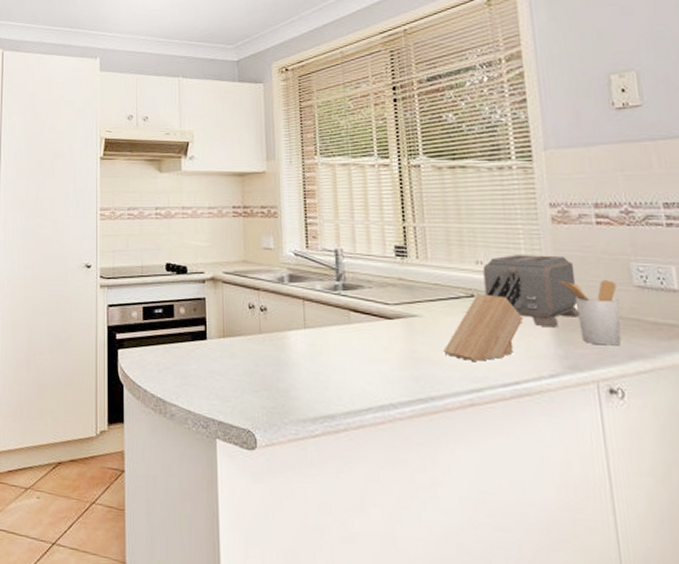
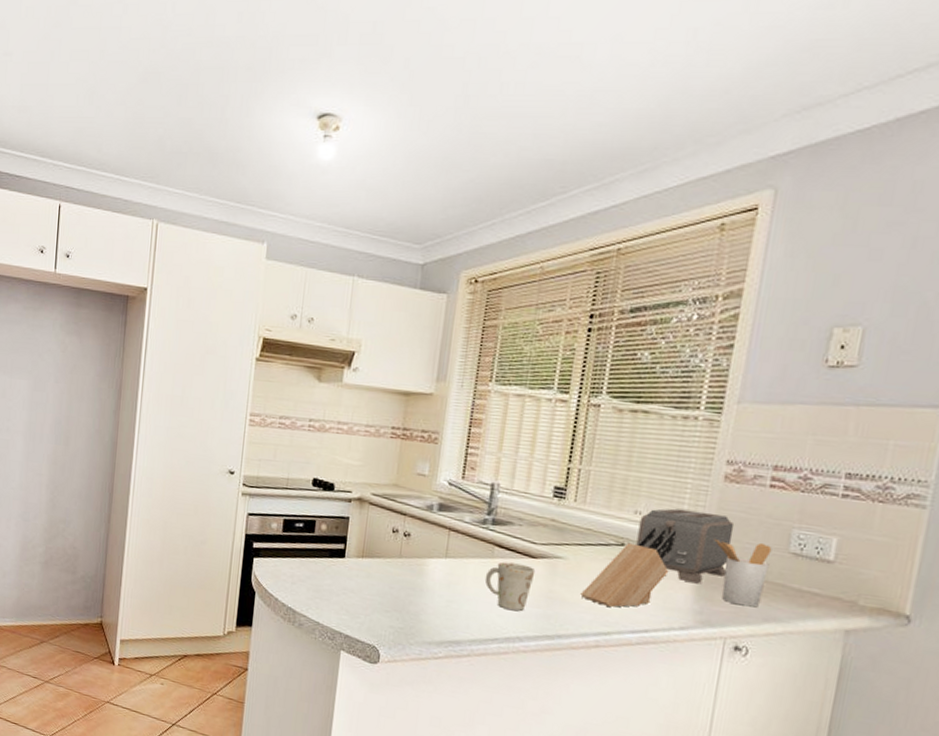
mug: none [346,326,395,375] -> present [484,561,536,611]

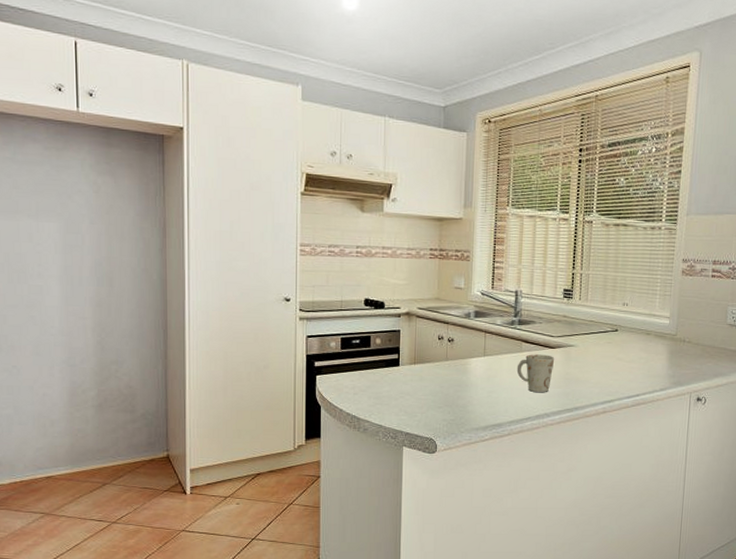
knife block: present [580,527,677,607] -> none [589,315,653,380]
toaster: present [636,508,735,584] -> none [626,299,691,355]
utensil holder: present [714,538,772,608] -> none [678,319,716,367]

